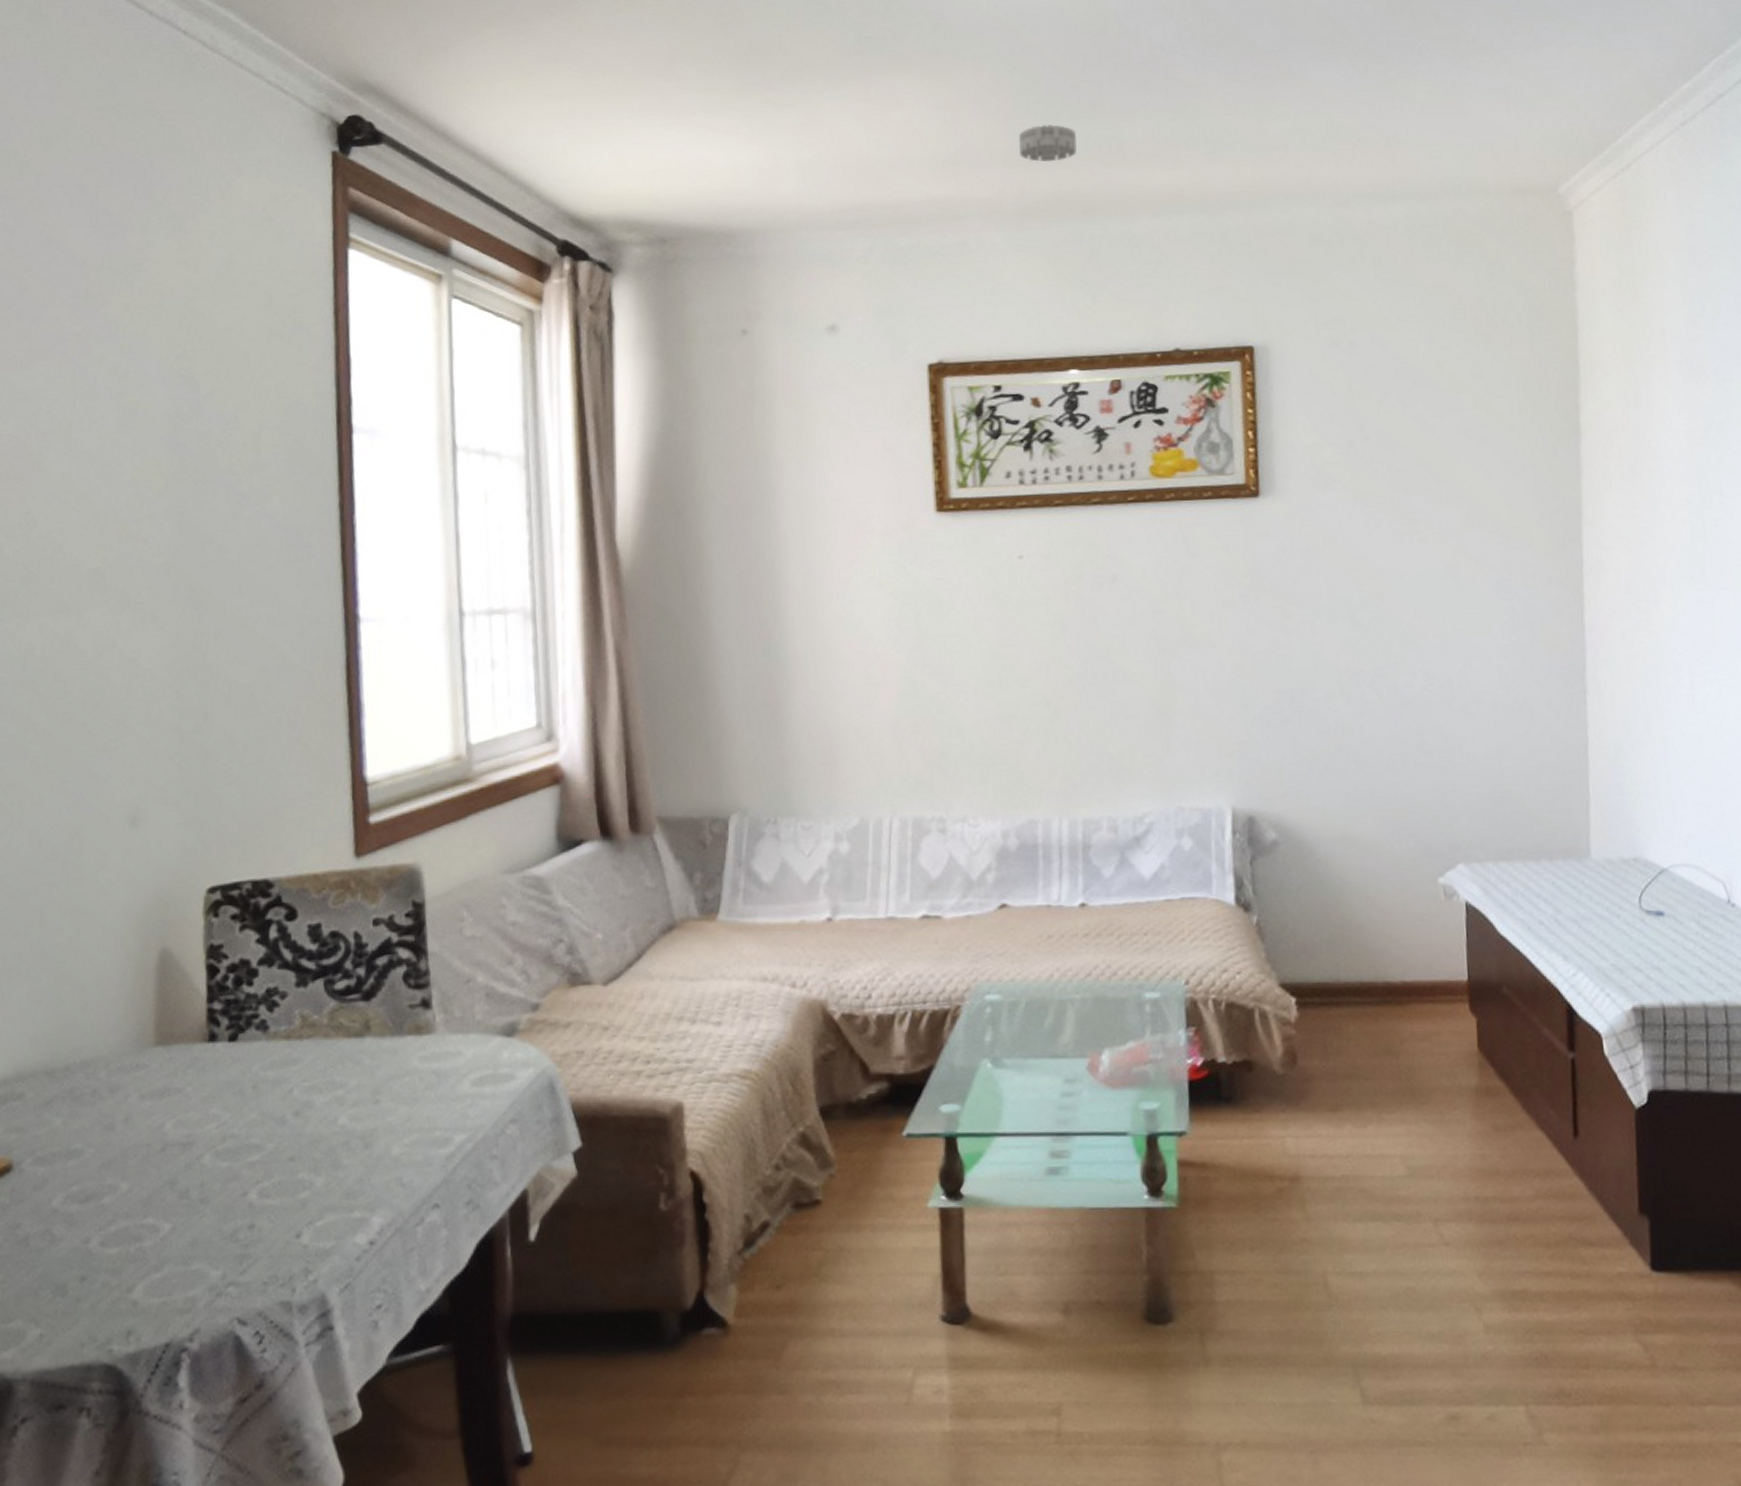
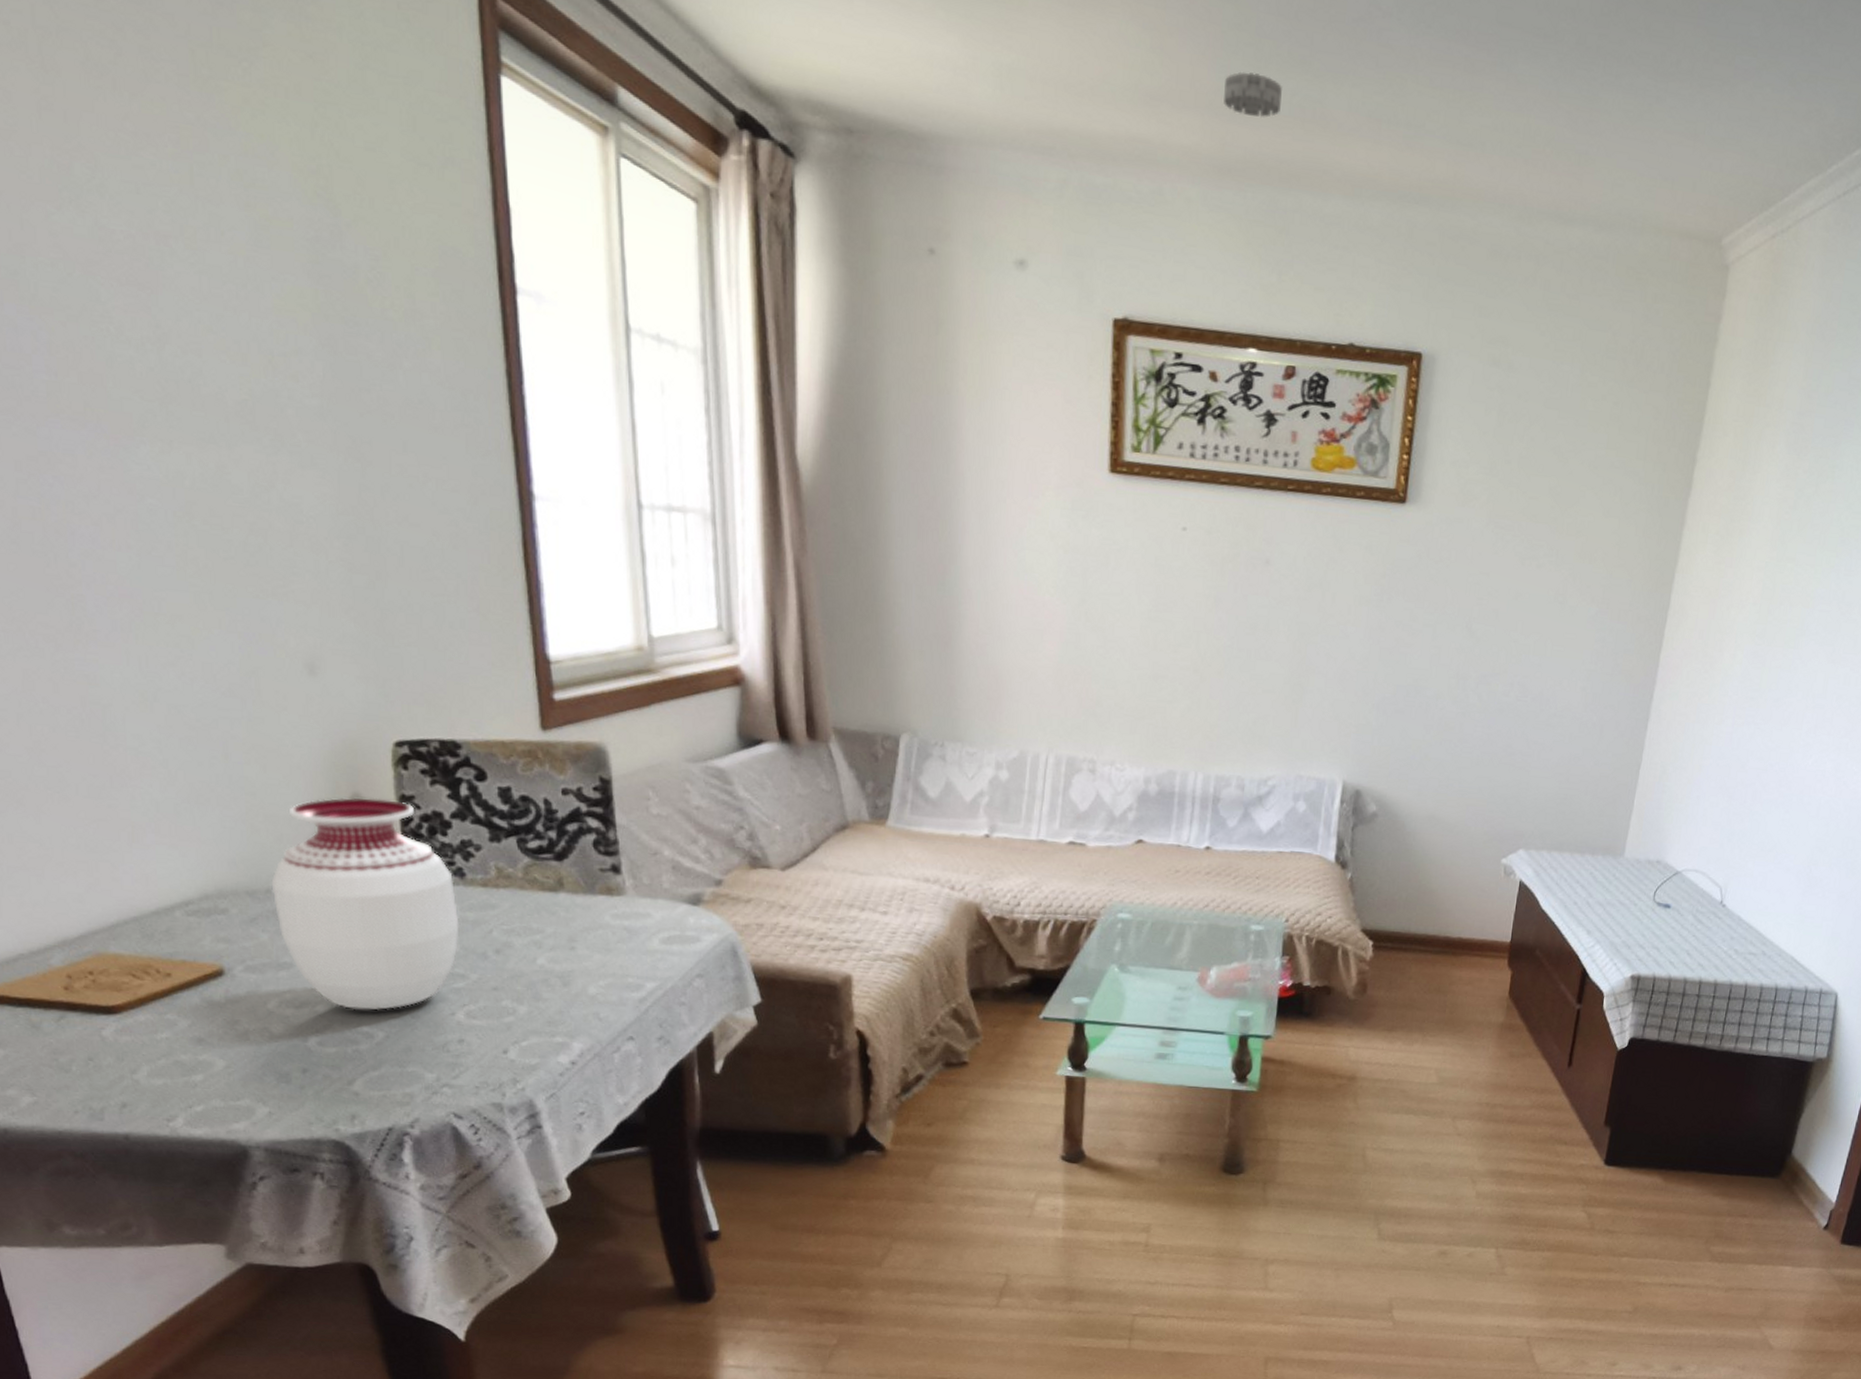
vase: none [70,952,259,1199] -> present [271,797,460,1011]

